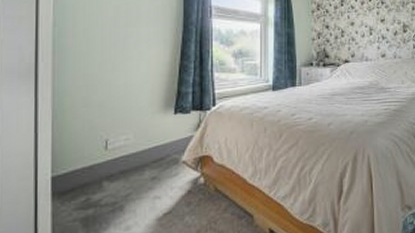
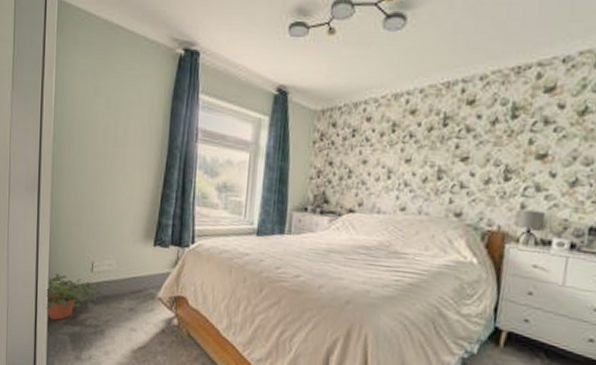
potted plant: none [49,158,122,209] -> present [46,273,104,320]

